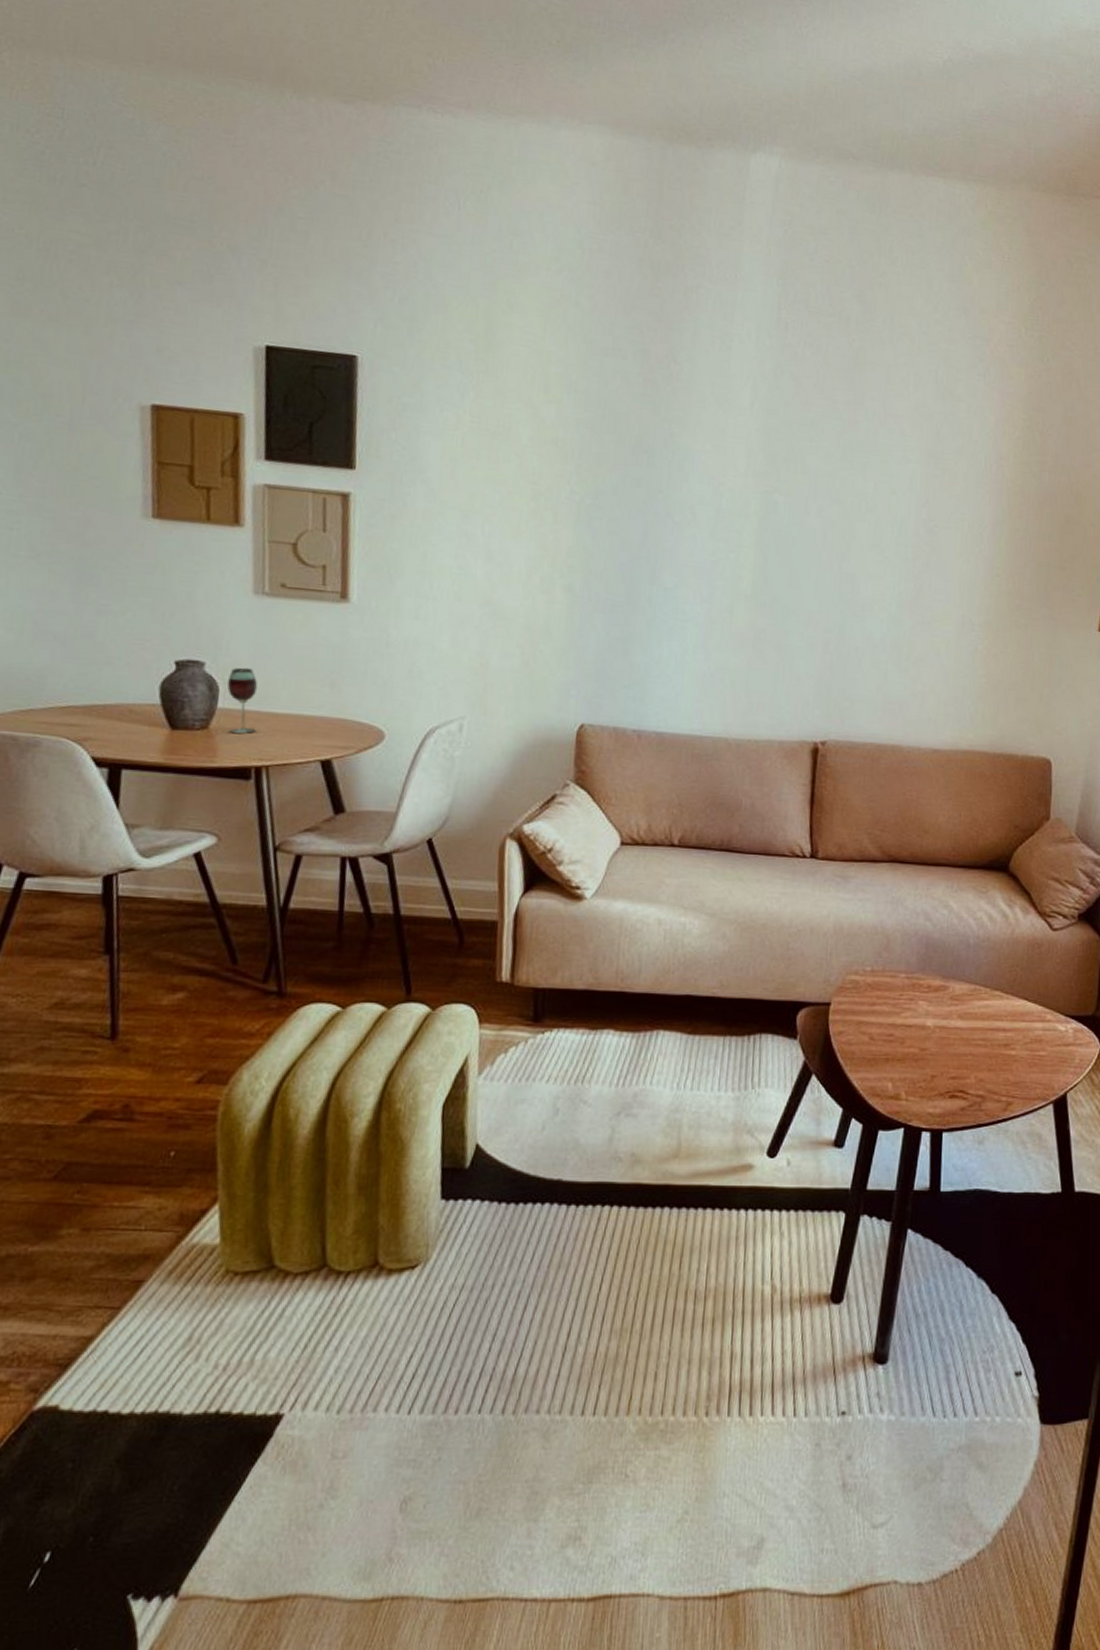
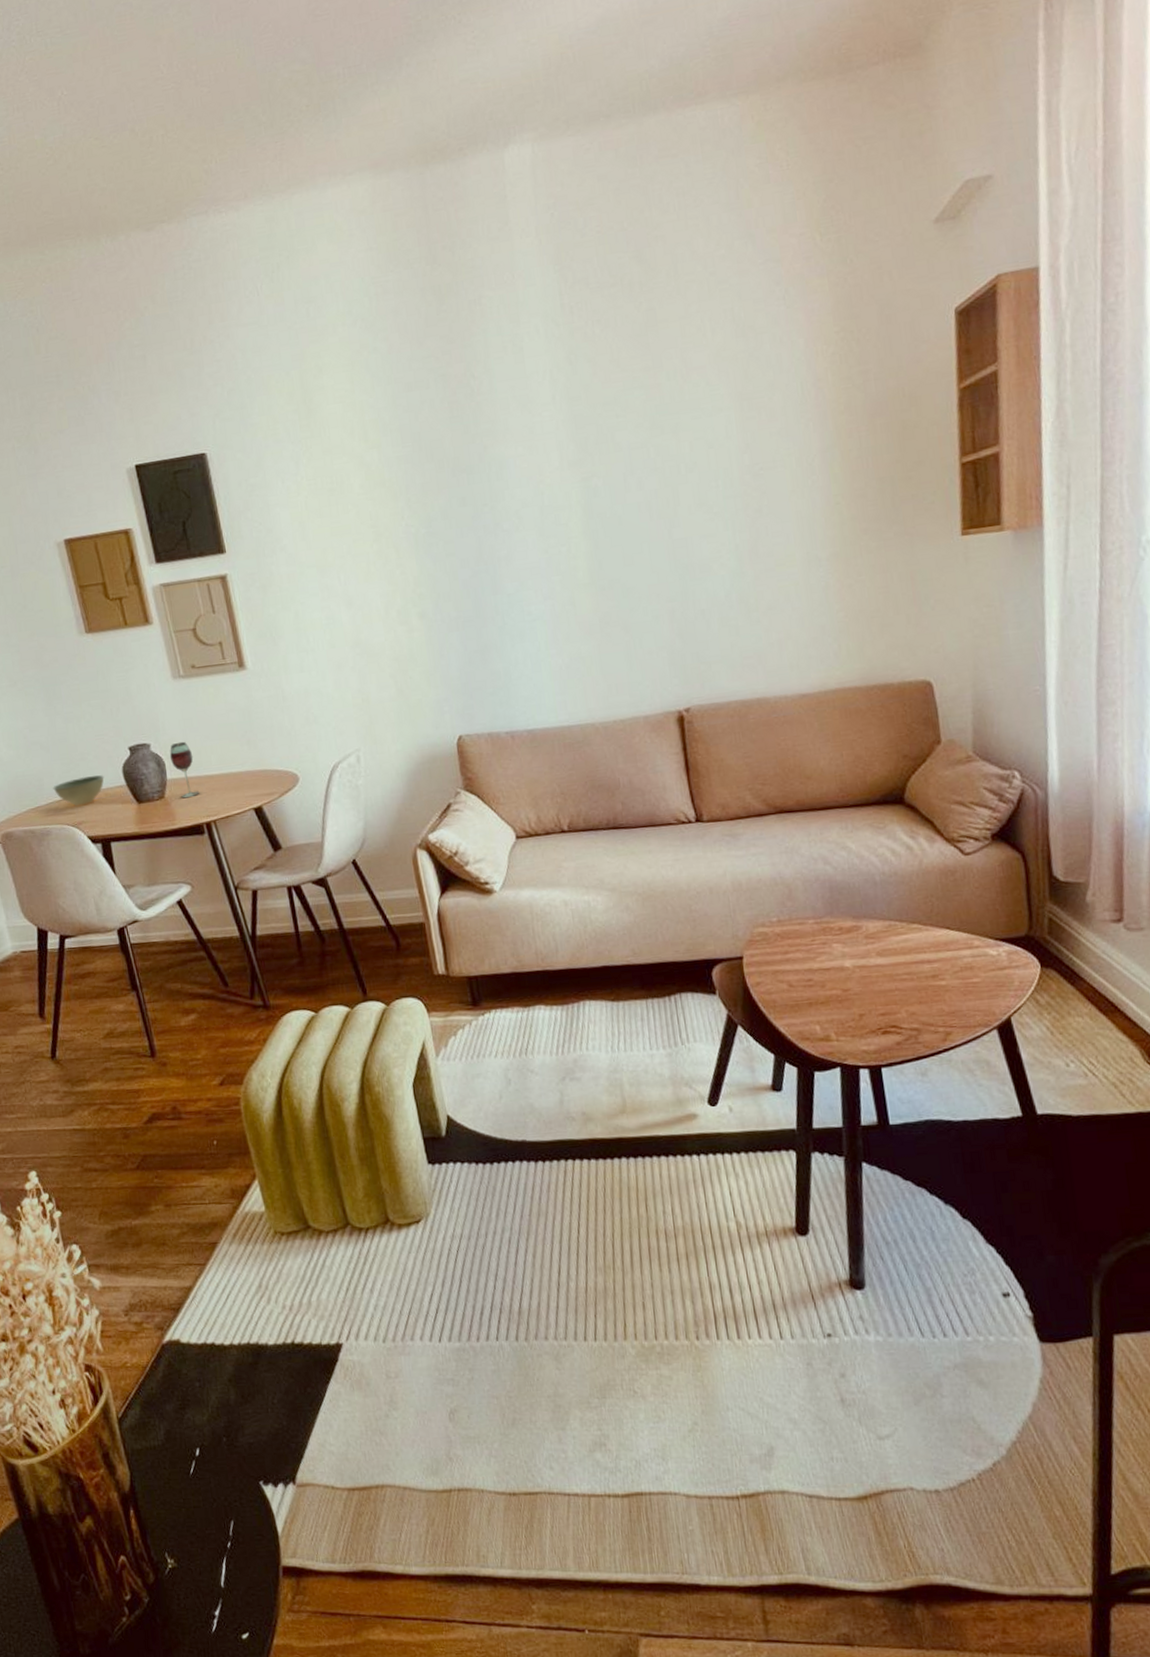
bowl: none [58,685,133,721] -> present [53,775,104,808]

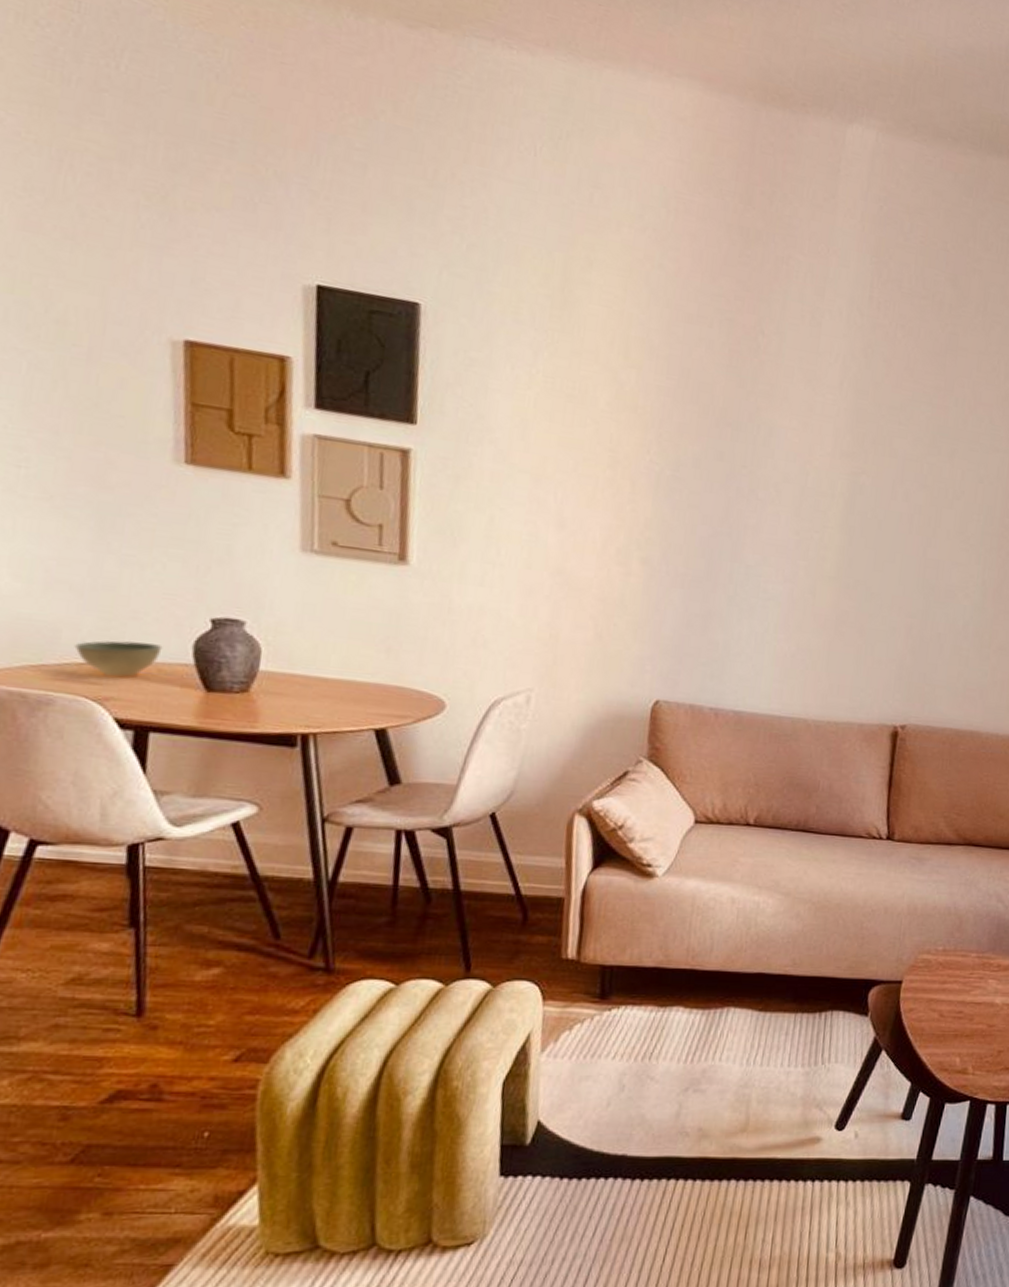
wineglass: present [169,741,200,799] -> none [270,628,306,699]

